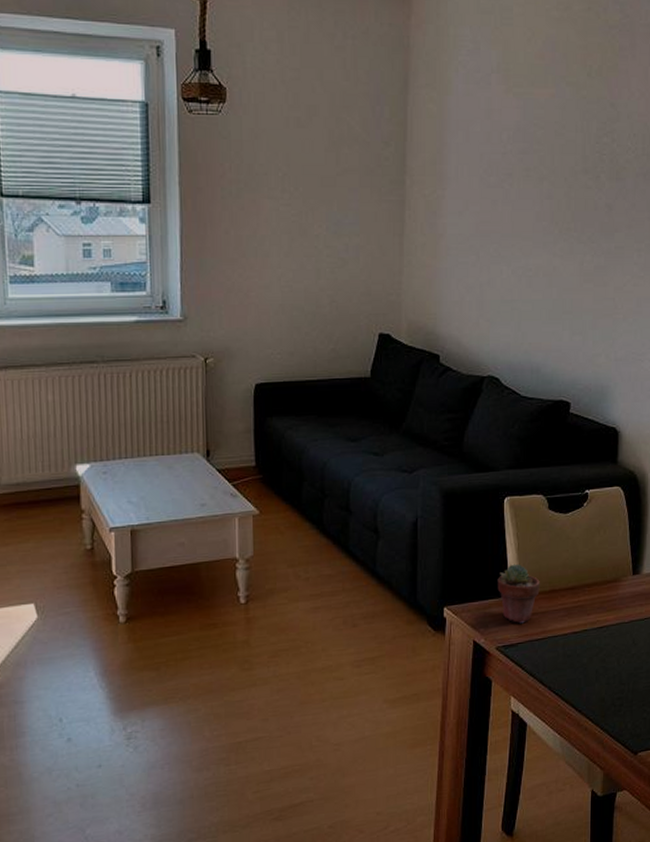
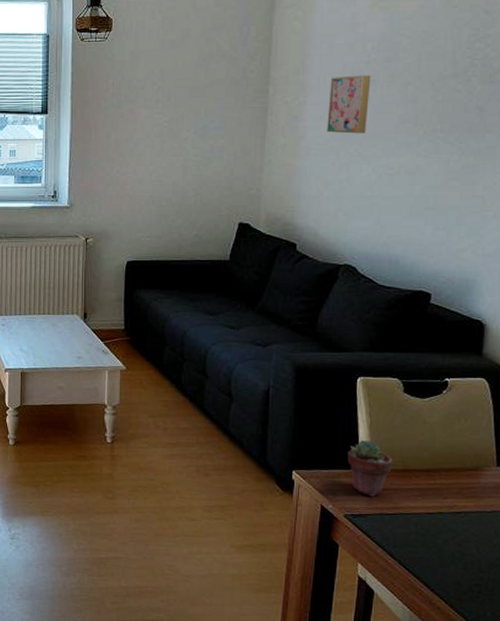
wall art: none [466,167,508,232] -> present [327,75,371,134]

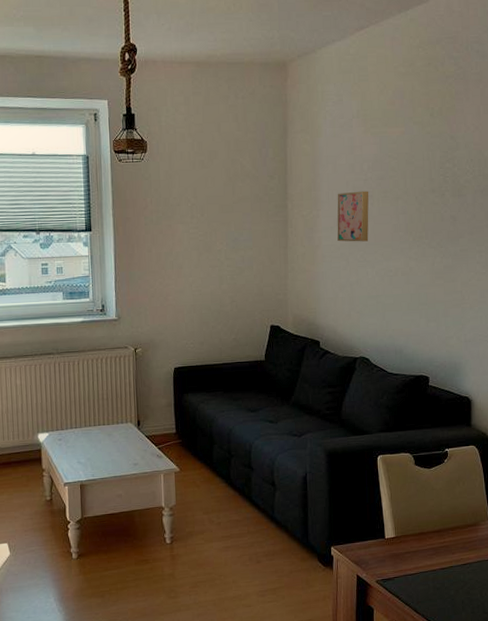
potted succulent: present [347,439,393,497] -> none [375,510,411,561]

